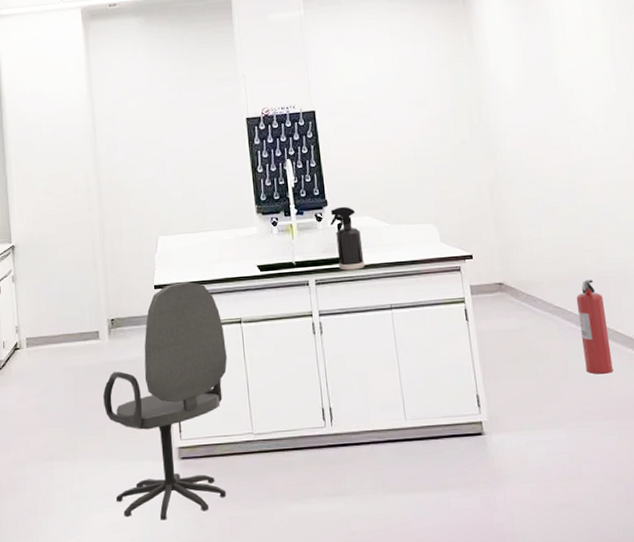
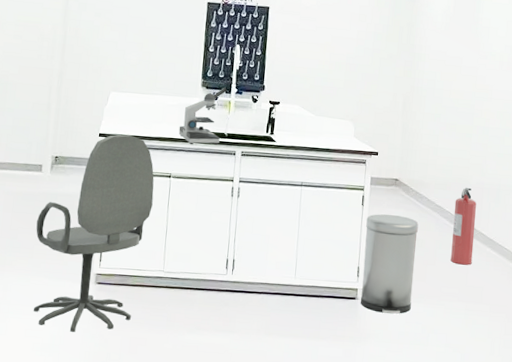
microscope: none [240,209,288,282] -> present [178,87,227,145]
spray bottle: present [330,206,365,271] -> none [263,93,289,149]
pedal bin: none [475,326,551,447] -> present [360,214,419,314]

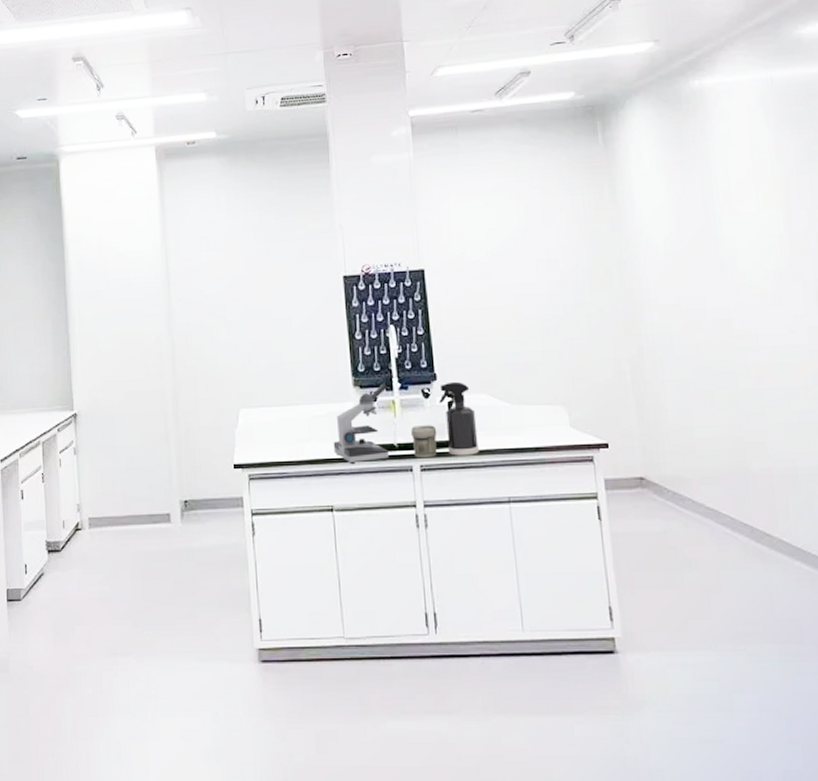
office chair: present [34,134,154,332] -> none [174,462,316,729]
jar: none [238,122,258,147] -> present [411,425,437,459]
spray bottle: none [263,93,289,149] -> present [439,381,479,456]
pedal bin: present [360,214,419,314] -> none [609,529,697,669]
fire extinguisher: present [450,188,477,265] -> none [733,478,777,590]

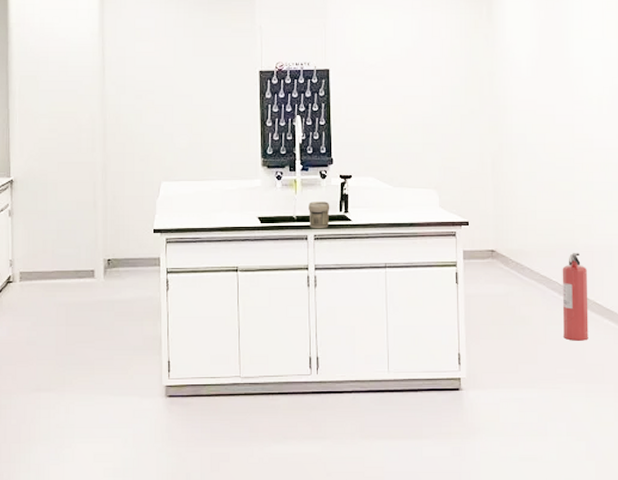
microscope: present [333,383,389,465] -> none [241,164,291,233]
spray bottle: present [439,381,479,456] -> none [334,166,364,228]
fire extinguisher: none [733,478,777,590] -> present [562,253,589,341]

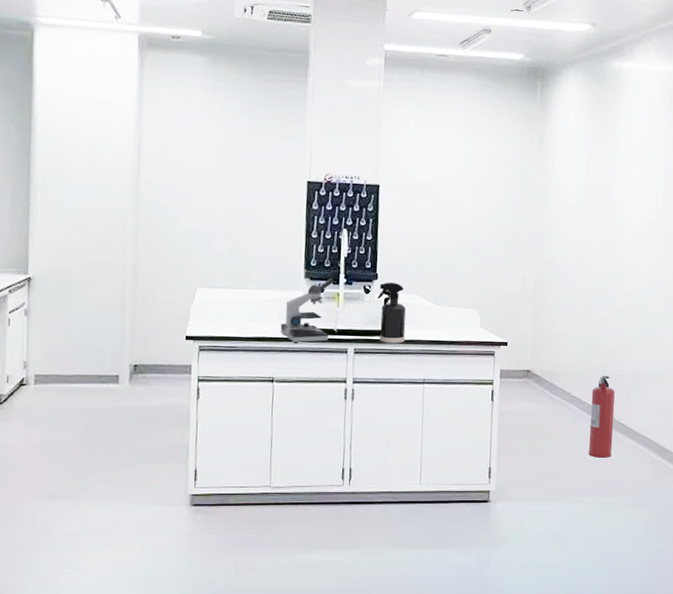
microscope: none [241,164,291,233] -> present [280,277,334,344]
jar: present [309,202,330,229] -> none [350,316,372,343]
spray bottle: none [334,166,364,228] -> present [377,282,406,344]

